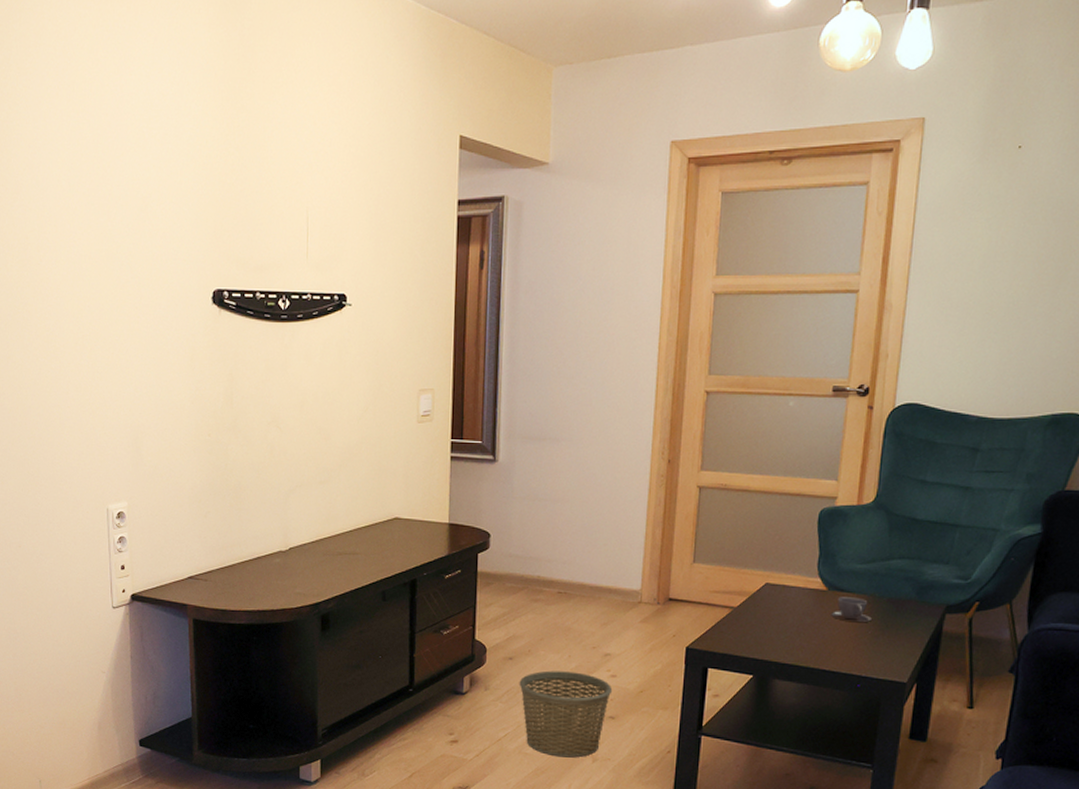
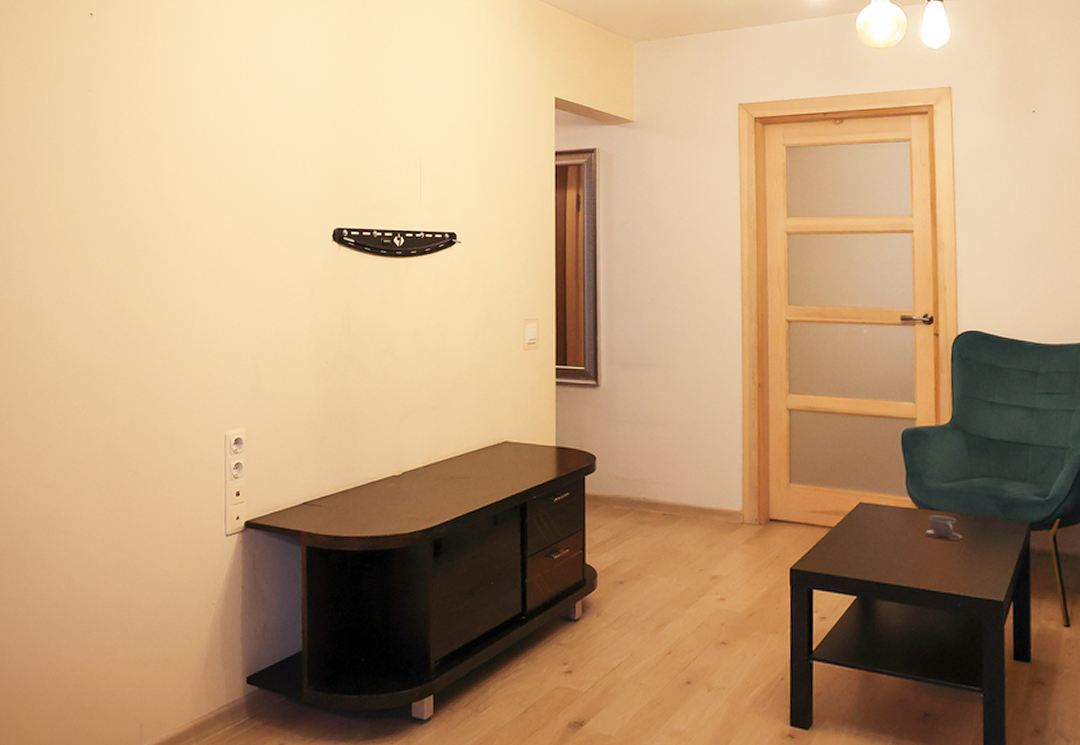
basket: present [519,671,613,758] -> none [630,595,722,687]

